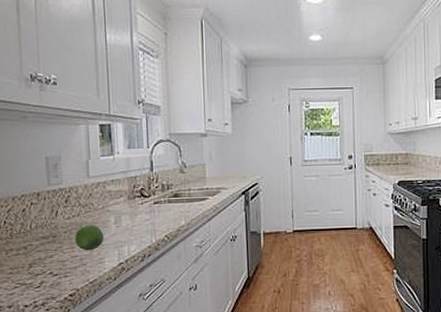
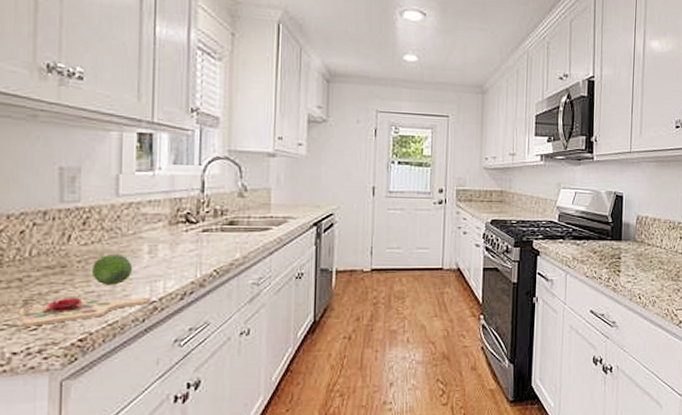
cutting board: none [26,259,120,285] -> present [18,297,152,327]

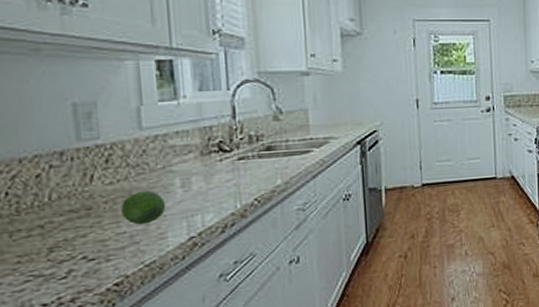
cutting board: present [18,297,152,327] -> none [43,233,191,276]

